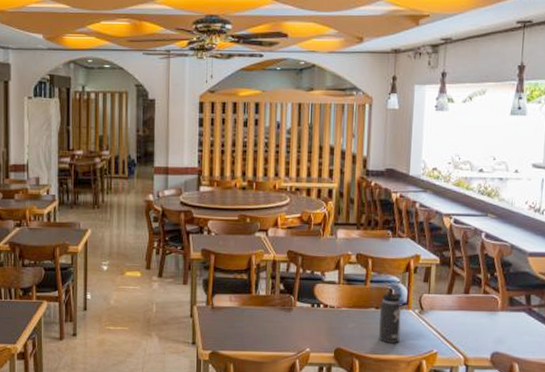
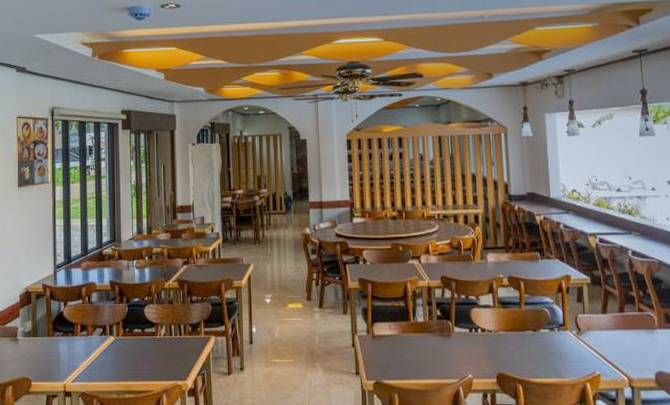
thermos bottle: present [379,287,402,343] -> none [536,309,561,366]

